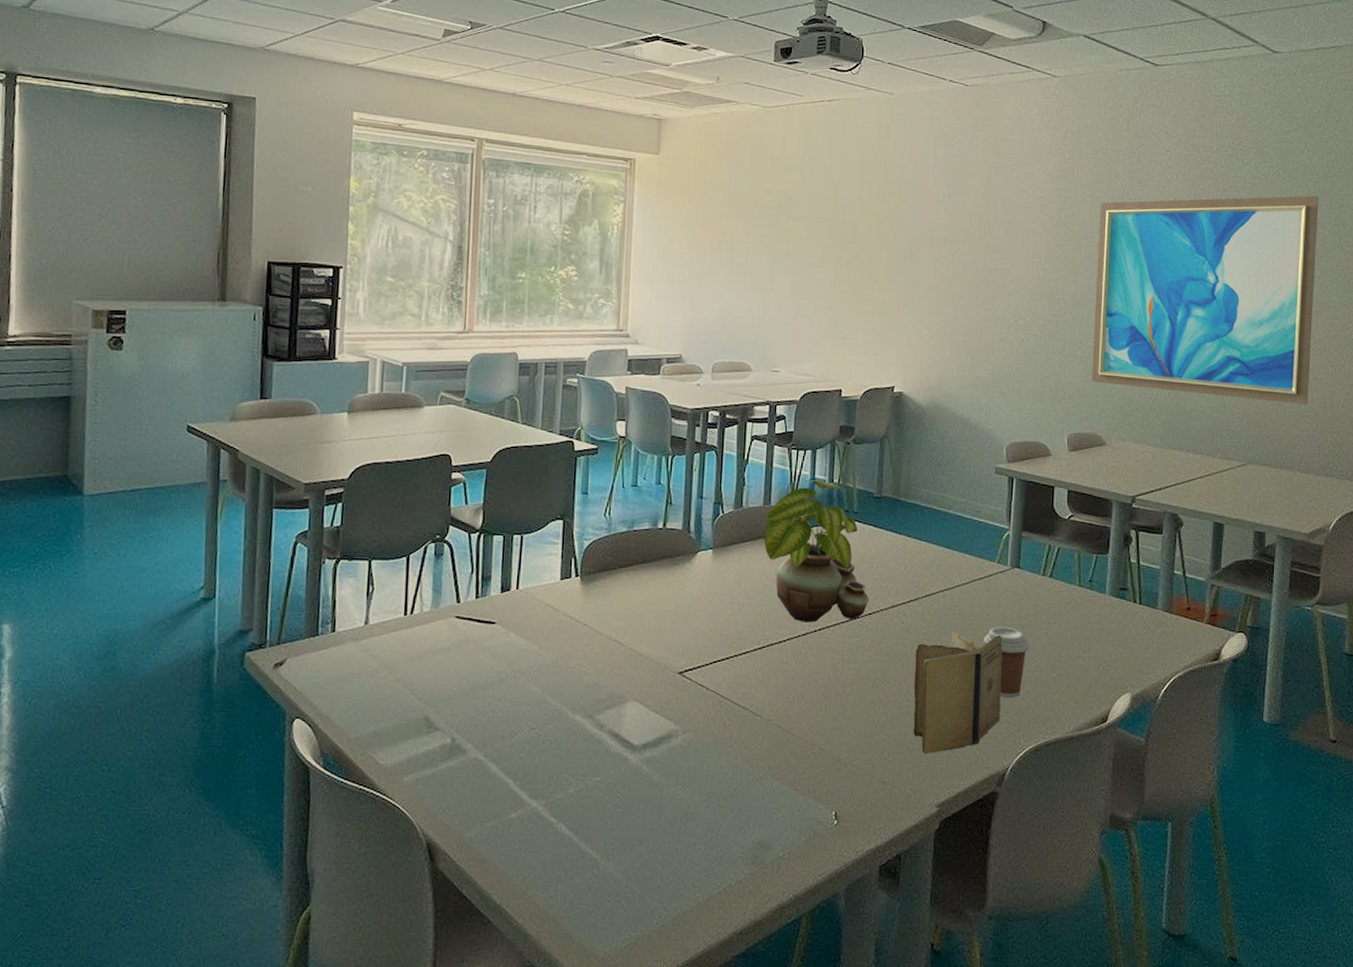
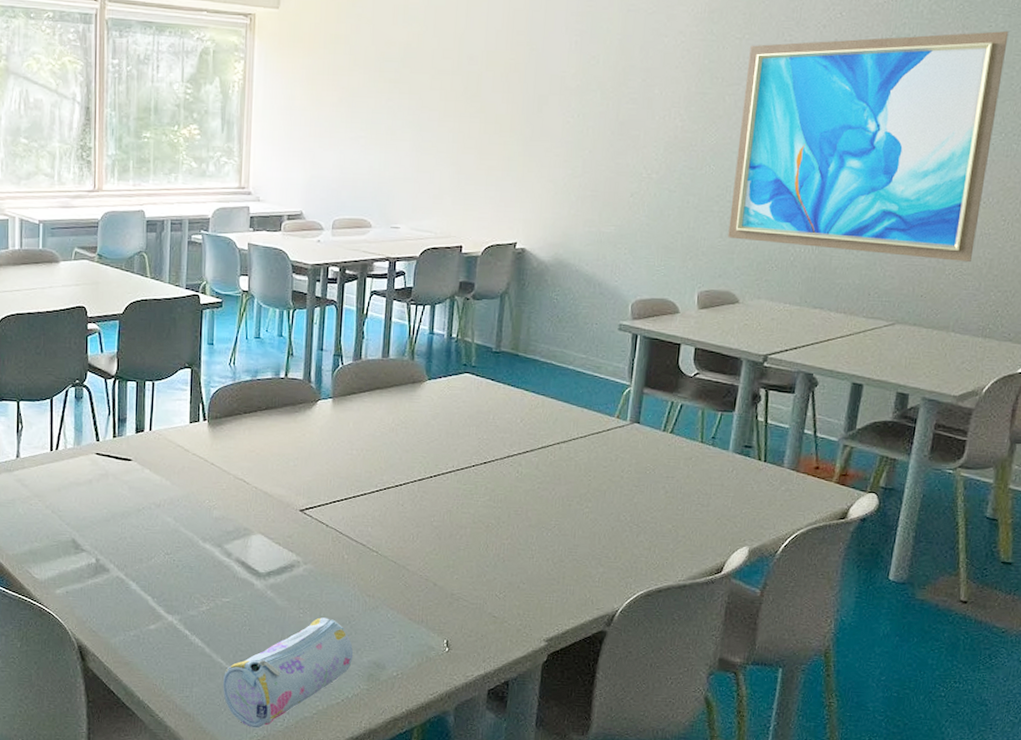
pencil case: none [592,793,736,930] -> present [223,617,353,729]
potted plant: present [764,480,870,623] -> none [382,334,485,469]
book: present [913,631,1003,755] -> none [524,481,619,594]
coffee cup: present [983,626,1029,697] -> none [598,478,646,546]

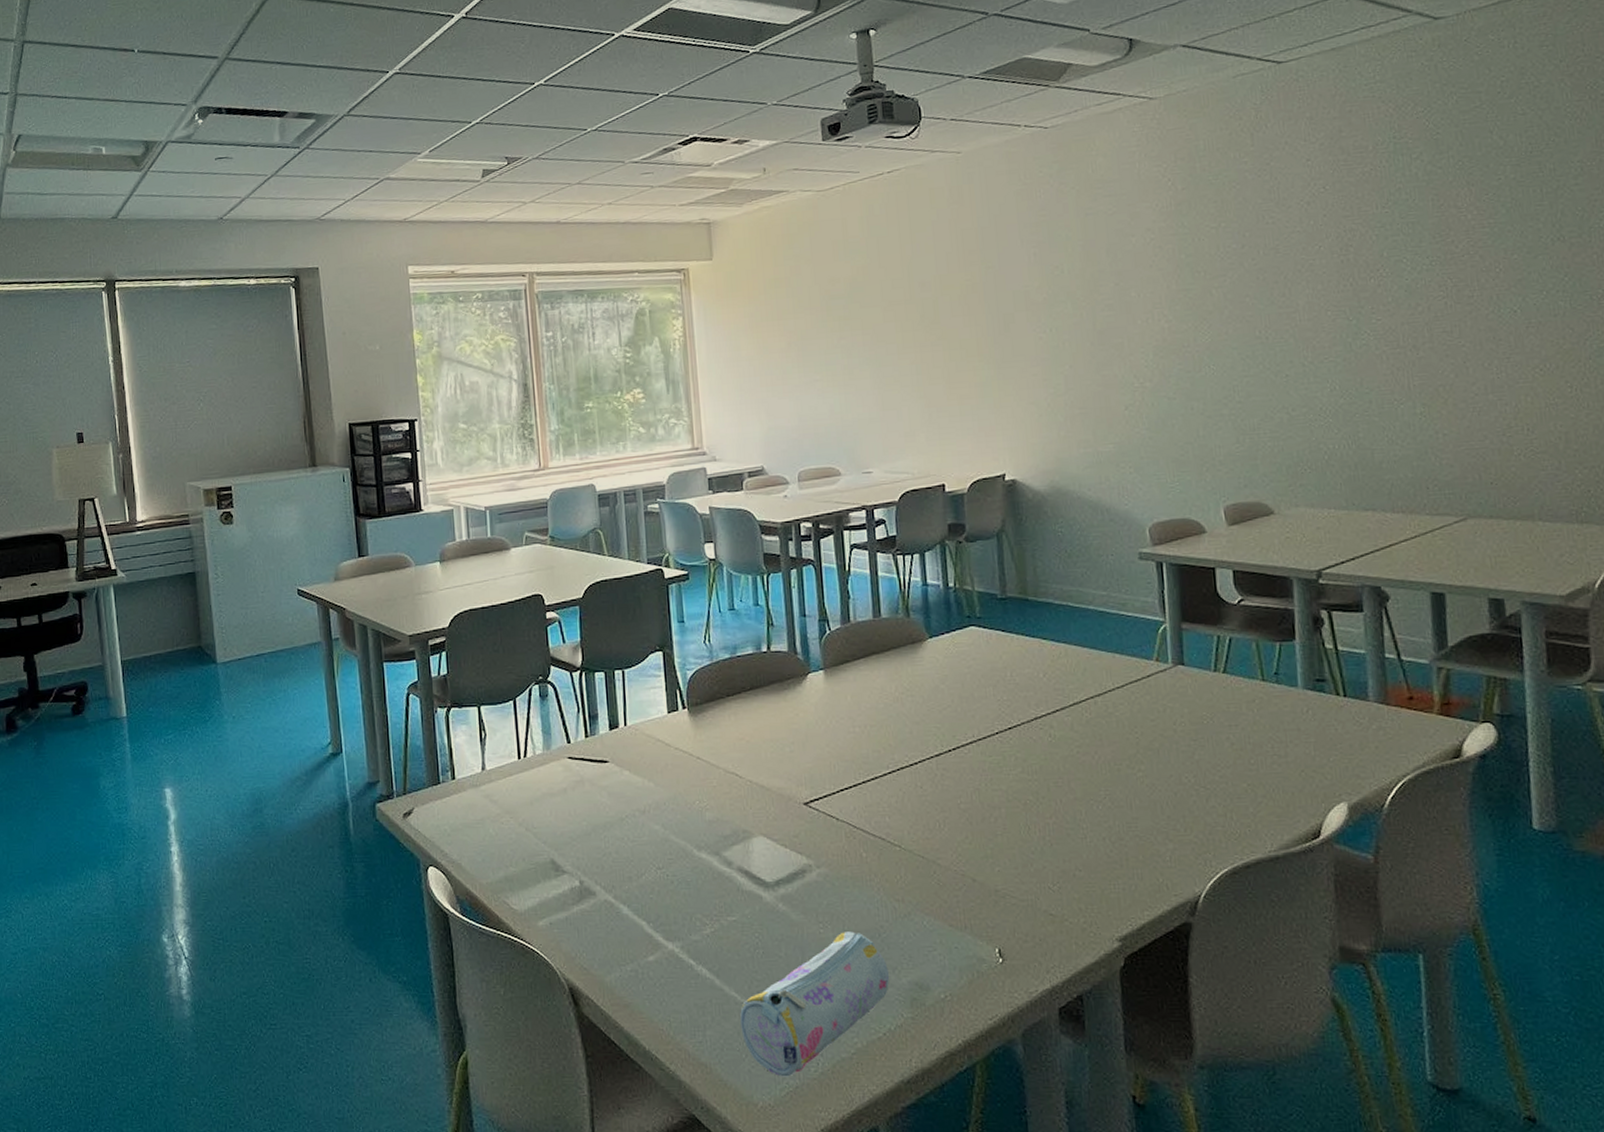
wall art: present [728,31,1009,262] -> none [1229,182,1542,443]

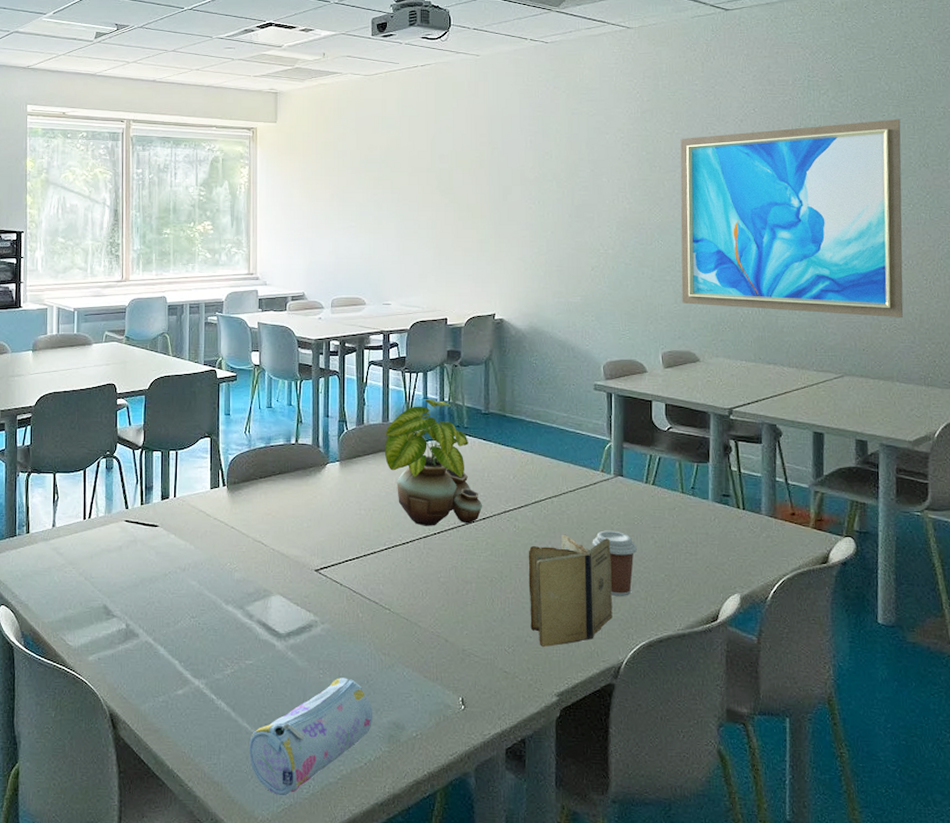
potted plant: none [878,585,1008,742] -> present [384,399,483,526]
book: none [1069,741,1183,883] -> present [528,534,613,648]
coffee cup: none [1150,733,1209,814] -> present [592,530,637,596]
wall art: none [1229,182,1542,443] -> present [680,119,904,317]

